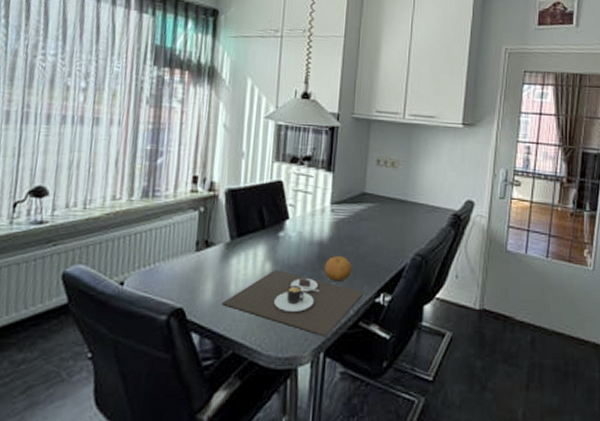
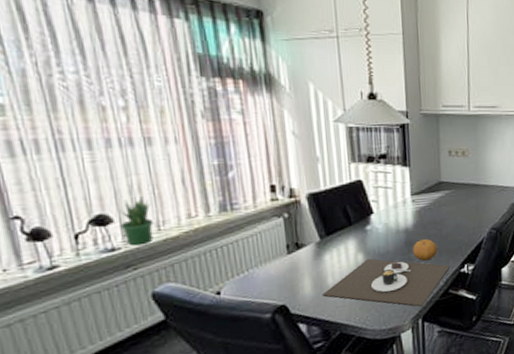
planter: none [52,172,84,222] -> present [120,195,154,246]

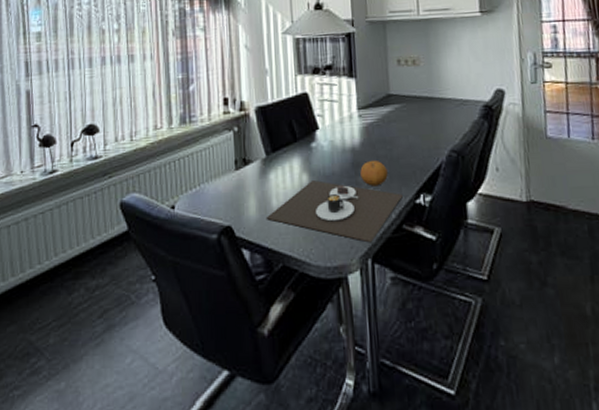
planter: present [120,195,154,246] -> none [103,107,128,155]

